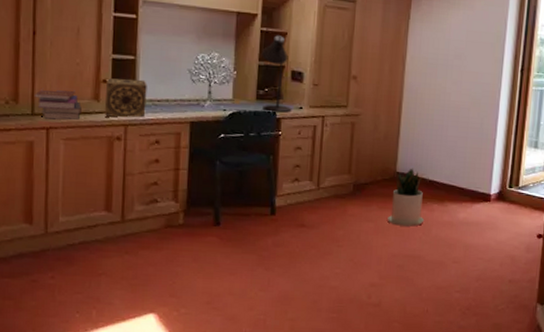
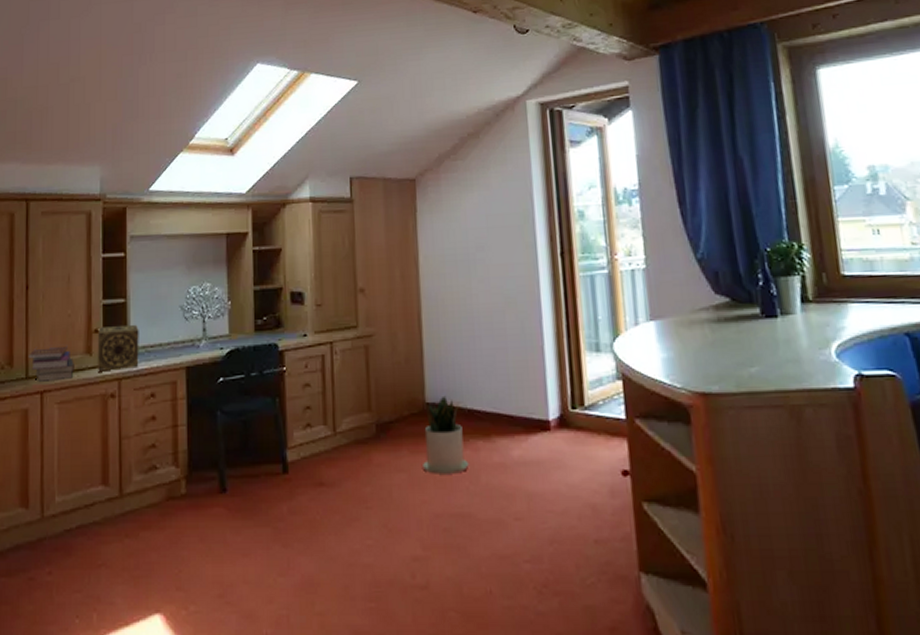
desk lamp: present [262,35,292,114] -> none [256,253,295,346]

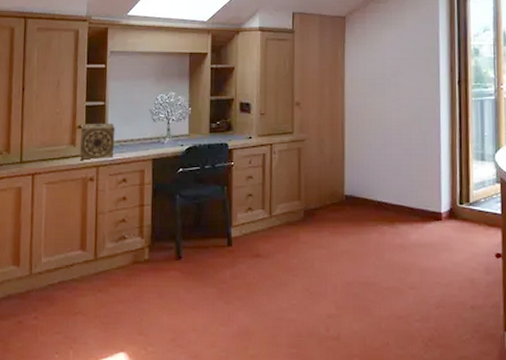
books: present [29,345,74,383] -> none [23,137,61,167]
planter: present [423,395,470,474] -> none [340,190,377,251]

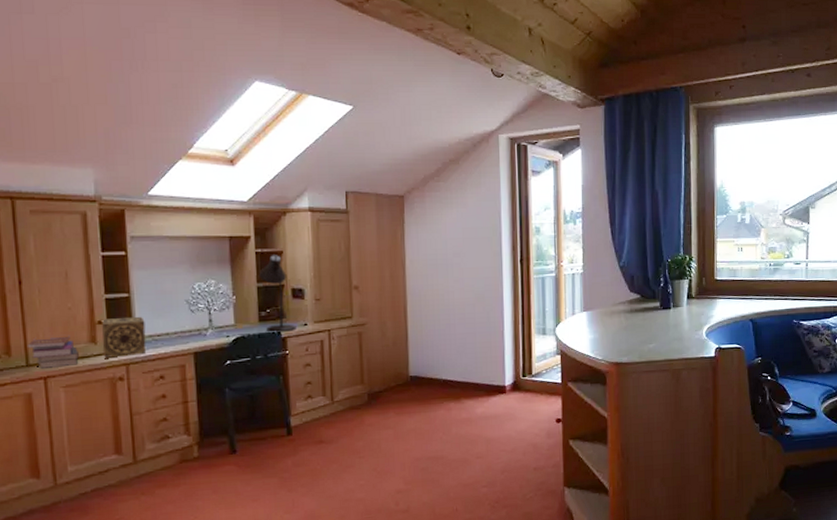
books: none [23,137,61,167] -> present [28,336,79,370]
desk lamp: none [213,71,242,145] -> present [259,255,297,333]

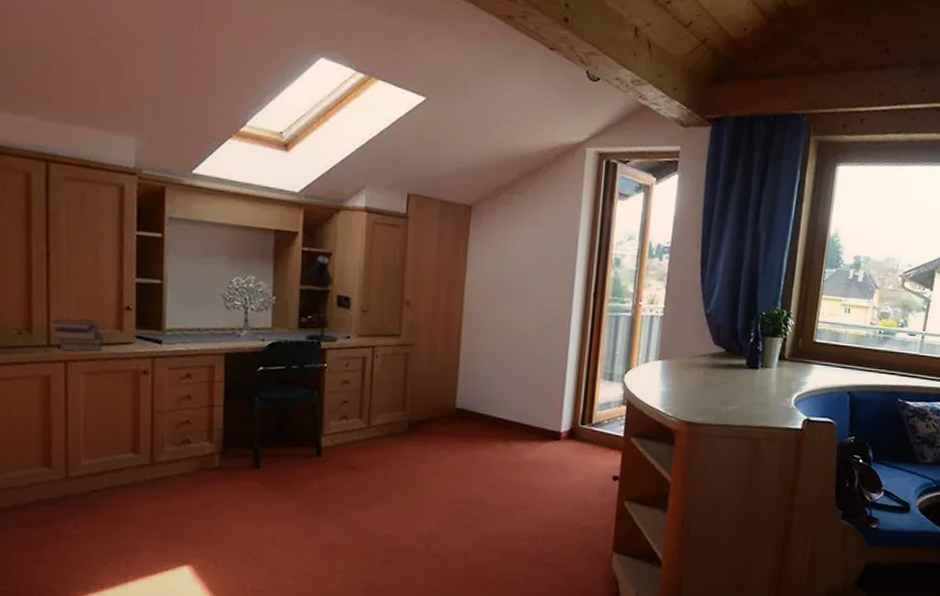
decorative box: present [102,316,147,358] -> none [128,305,176,349]

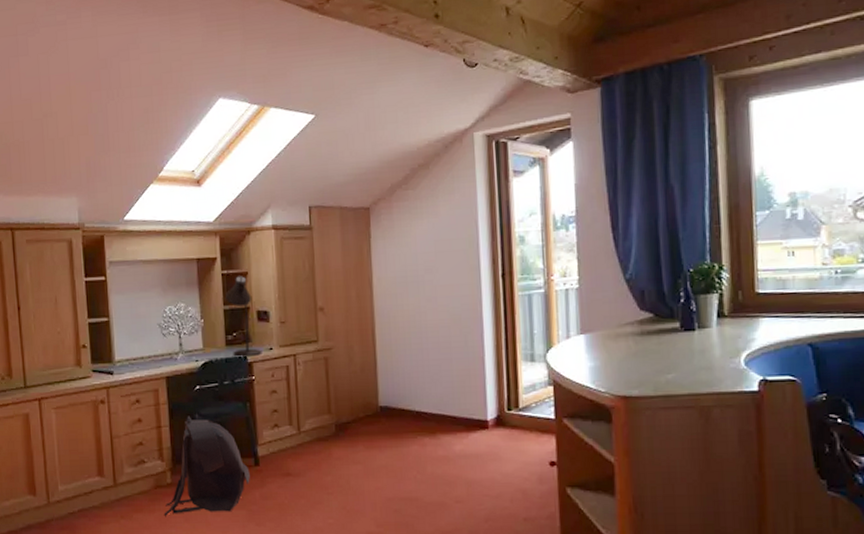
books: present [50,316,103,353] -> none [25,359,67,391]
backpack: none [207,397,310,501] -> present [163,416,250,516]

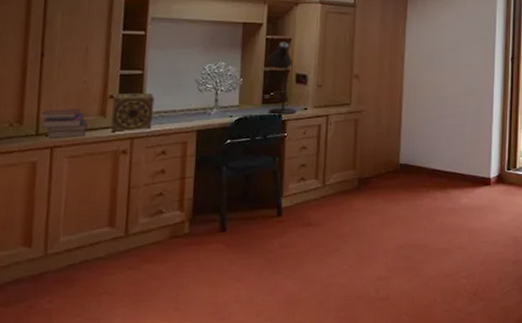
books: none [25,359,67,391] -> present [40,108,88,139]
decorative box: none [86,340,124,381] -> present [110,93,155,131]
backpack: present [163,416,250,516] -> none [176,168,271,266]

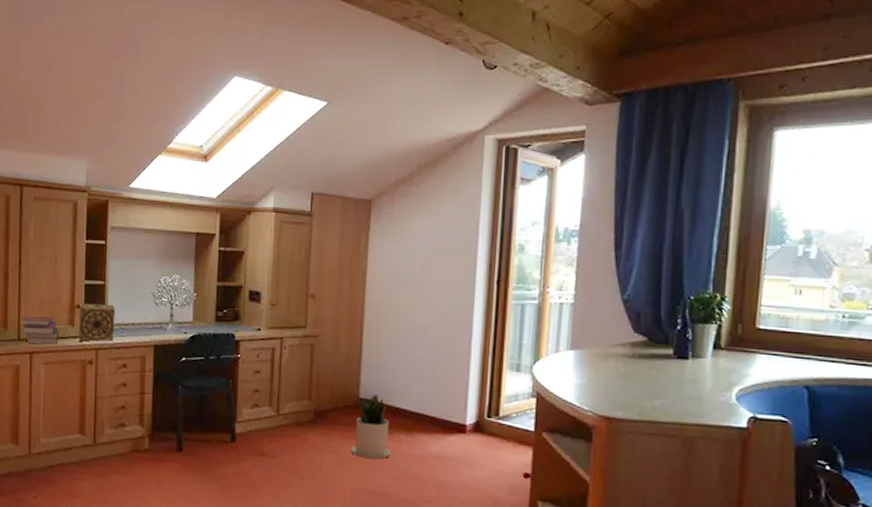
desk lamp: present [267,42,297,116] -> none [220,254,250,336]
planter: none [393,158,429,217] -> present [351,394,392,459]

